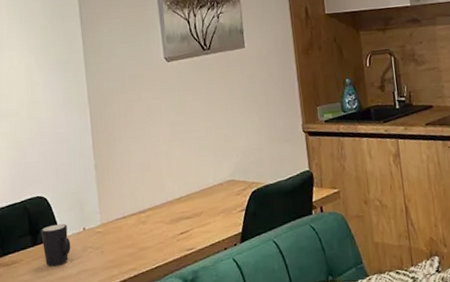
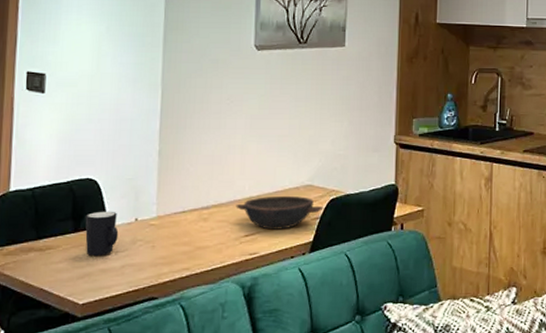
bowl: none [168,191,247,226] -> present [236,195,324,230]

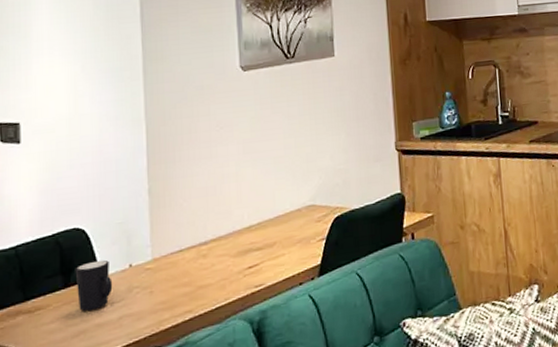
bowl: present [236,195,324,230] -> none [235,218,329,258]

